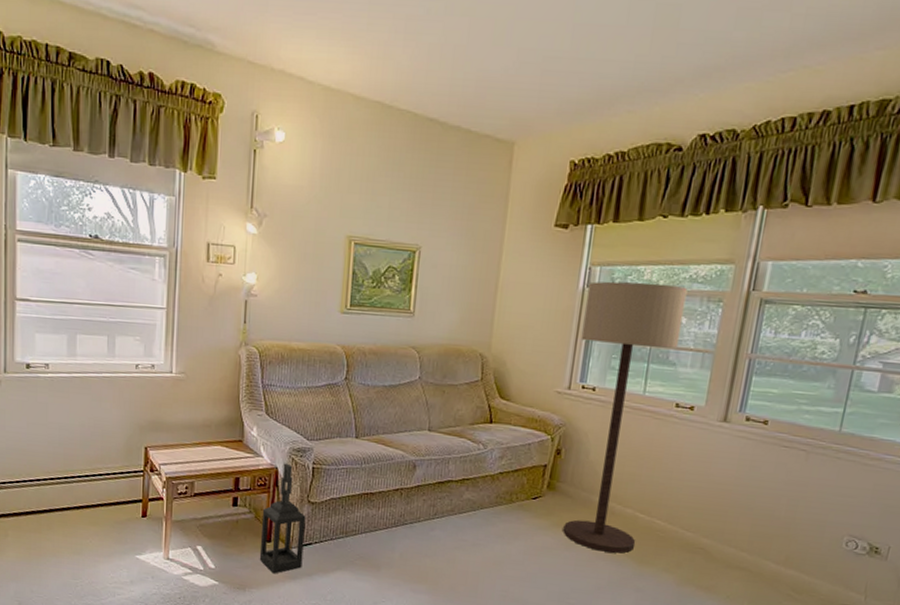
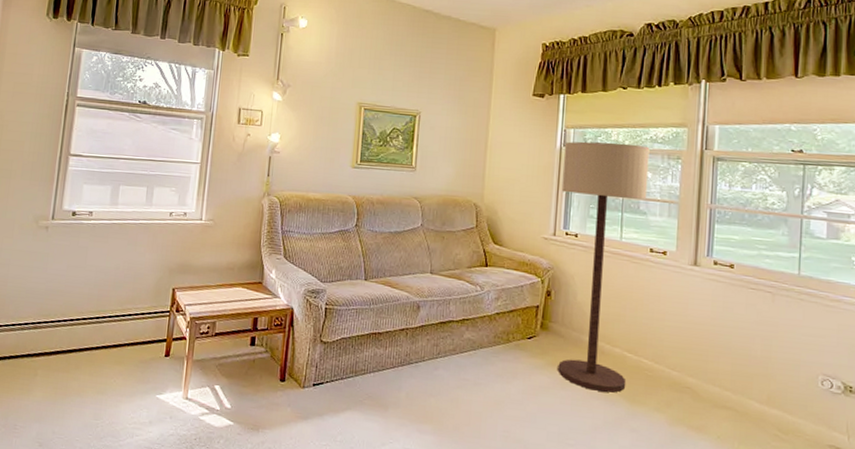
lantern: present [259,463,306,574] -> none [273,304,318,414]

